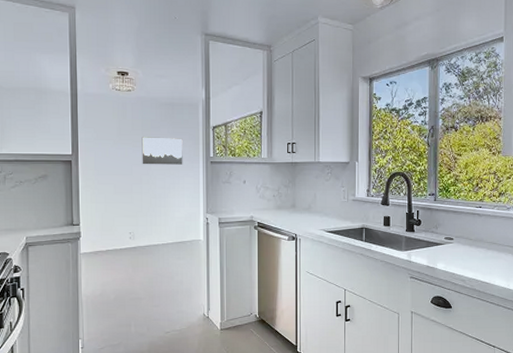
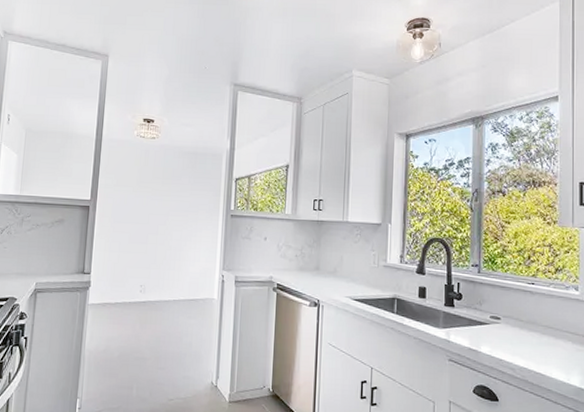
wall art: present [141,137,183,165] -> none [160,185,204,217]

